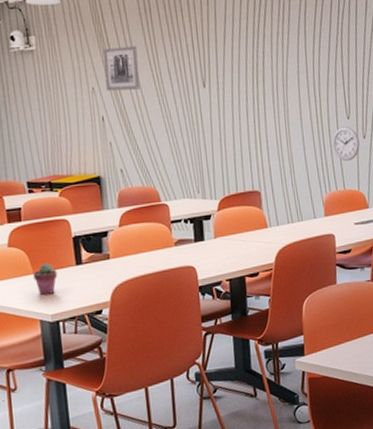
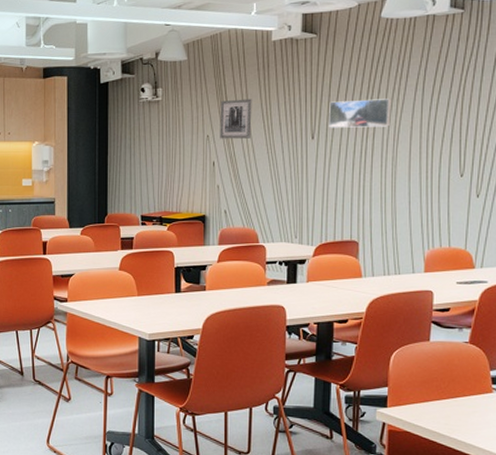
potted succulent: present [33,263,58,295] -> none [137,288,158,316]
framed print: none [217,43,279,75] -> present [329,99,391,128]
wall clock: present [332,126,360,162] -> none [441,184,472,219]

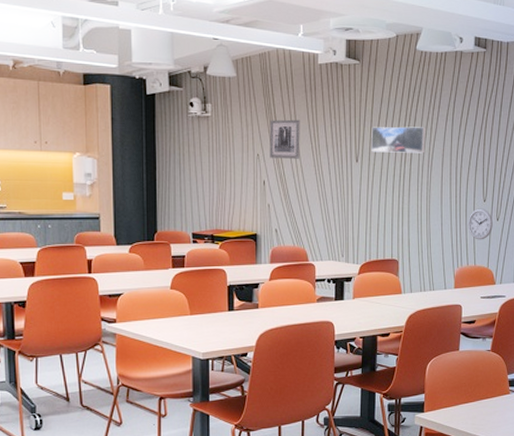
wall clock: none [441,184,472,219] -> present [468,208,493,240]

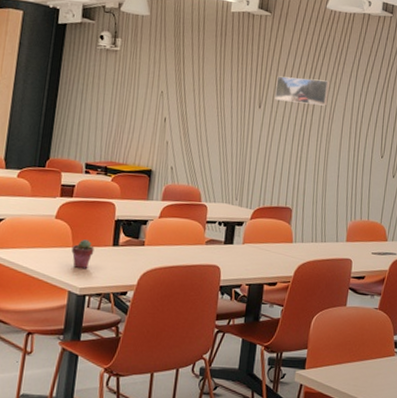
potted succulent: none [190,307,211,335] -> present [71,239,94,269]
wall art: present [269,119,300,159] -> none [173,60,208,100]
wall clock: present [468,208,493,240] -> none [364,164,389,196]

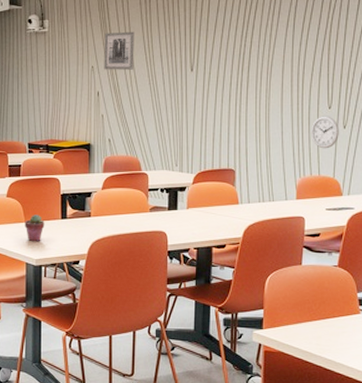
wall art: none [173,60,208,100] -> present [104,31,135,70]
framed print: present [275,76,330,106] -> none [207,34,264,61]
wall clock: none [364,164,389,196] -> present [311,116,339,149]

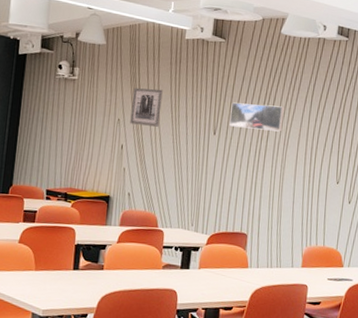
potted succulent: present [24,215,45,242] -> none [34,263,56,292]
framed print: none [207,34,264,61] -> present [229,102,284,132]
wall clock: present [311,116,339,149] -> none [319,190,345,222]

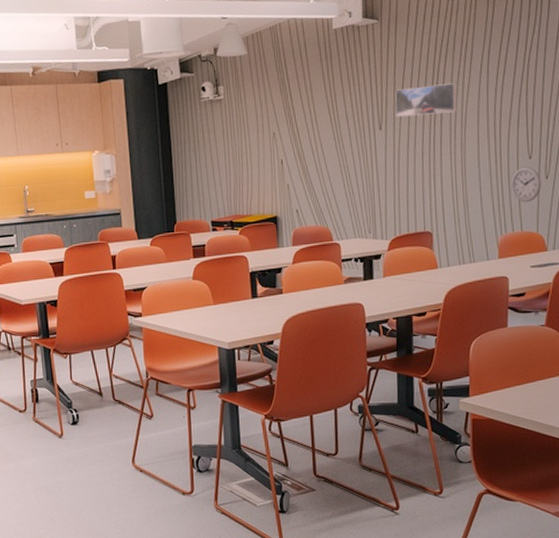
wall art: present [130,88,163,127] -> none [284,91,318,136]
wall clock: none [319,190,345,222] -> present [511,166,541,203]

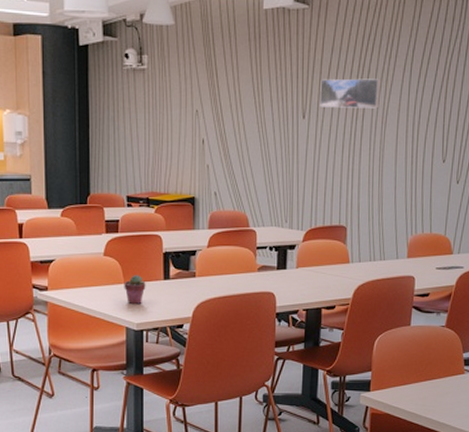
potted succulent: none [213,296,235,325] -> present [124,275,146,305]
wall clock: present [511,166,541,203] -> none [424,170,452,205]

